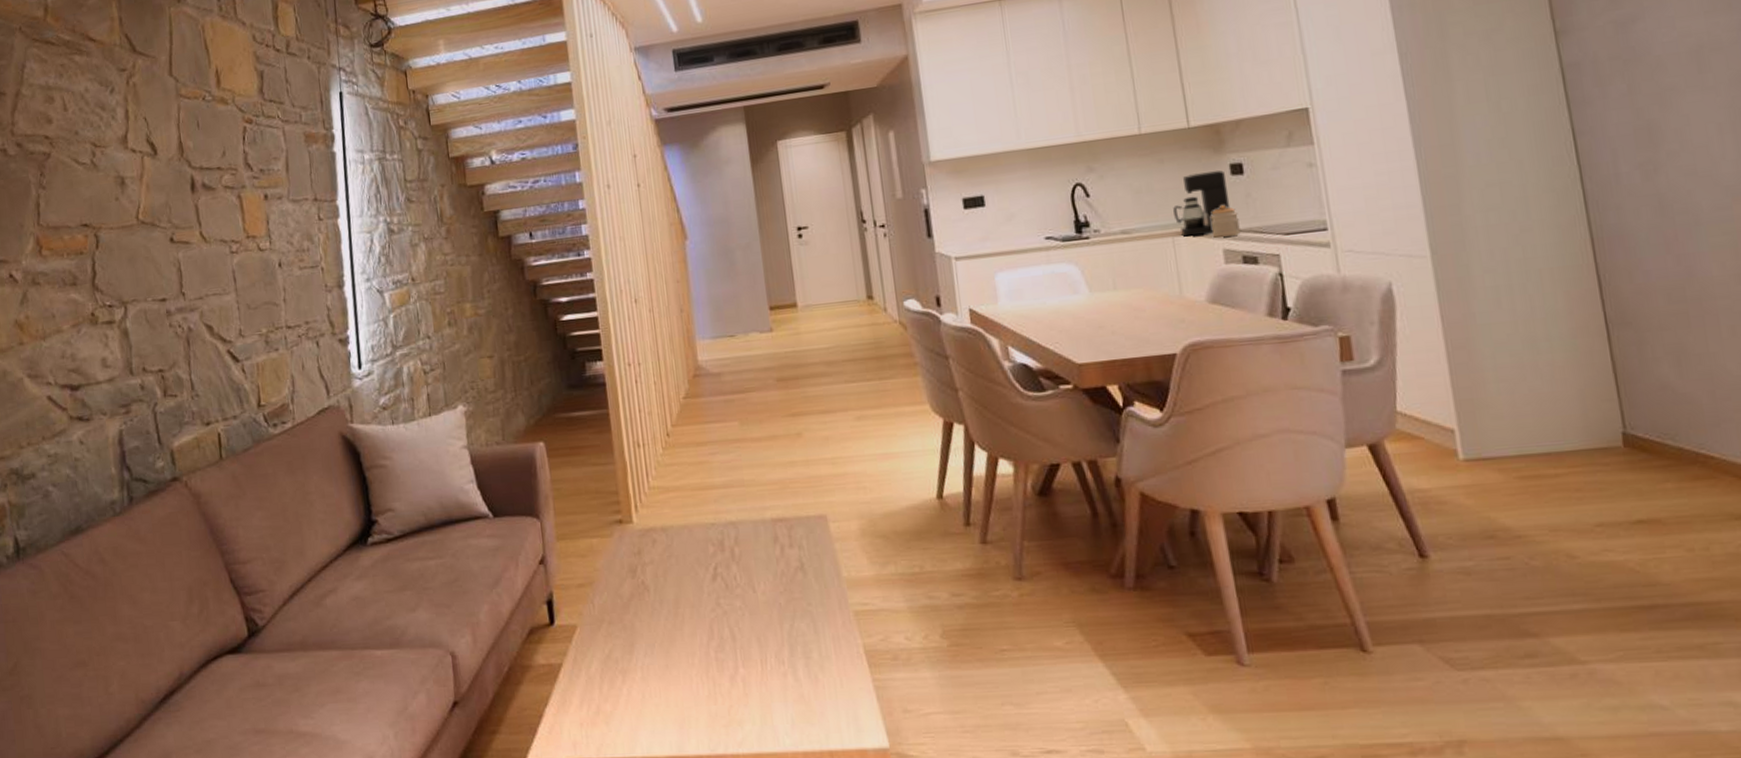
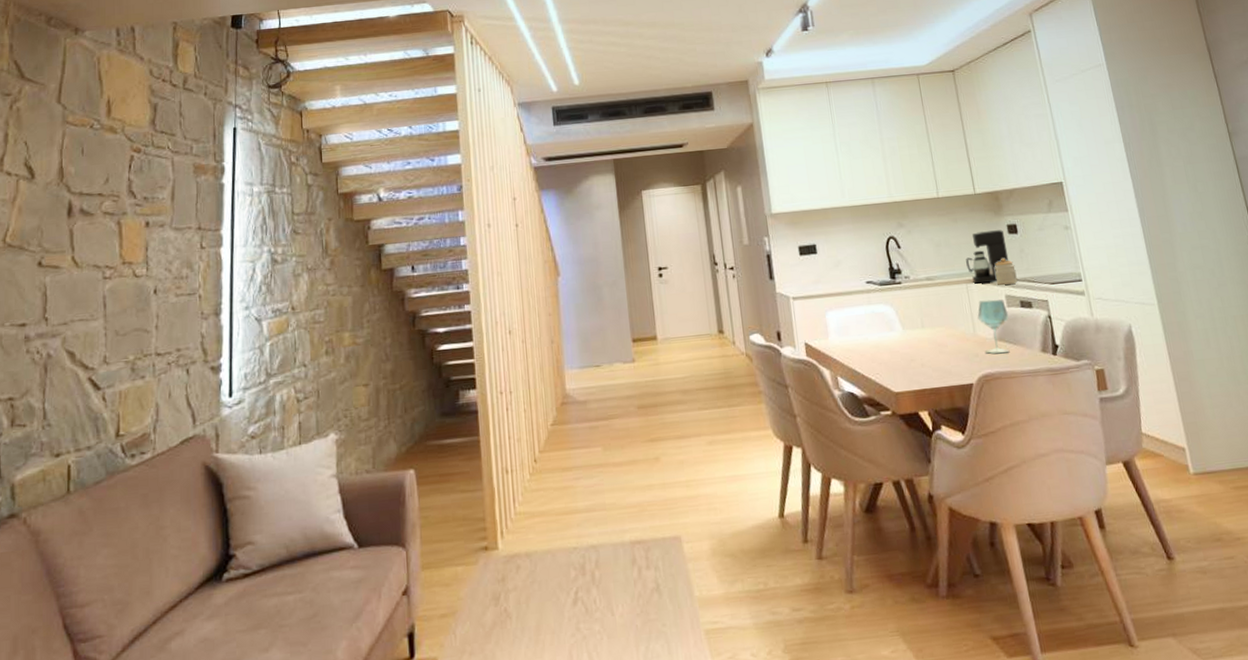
wine glass: none [1185,254,1227,319] -> present [977,299,1010,354]

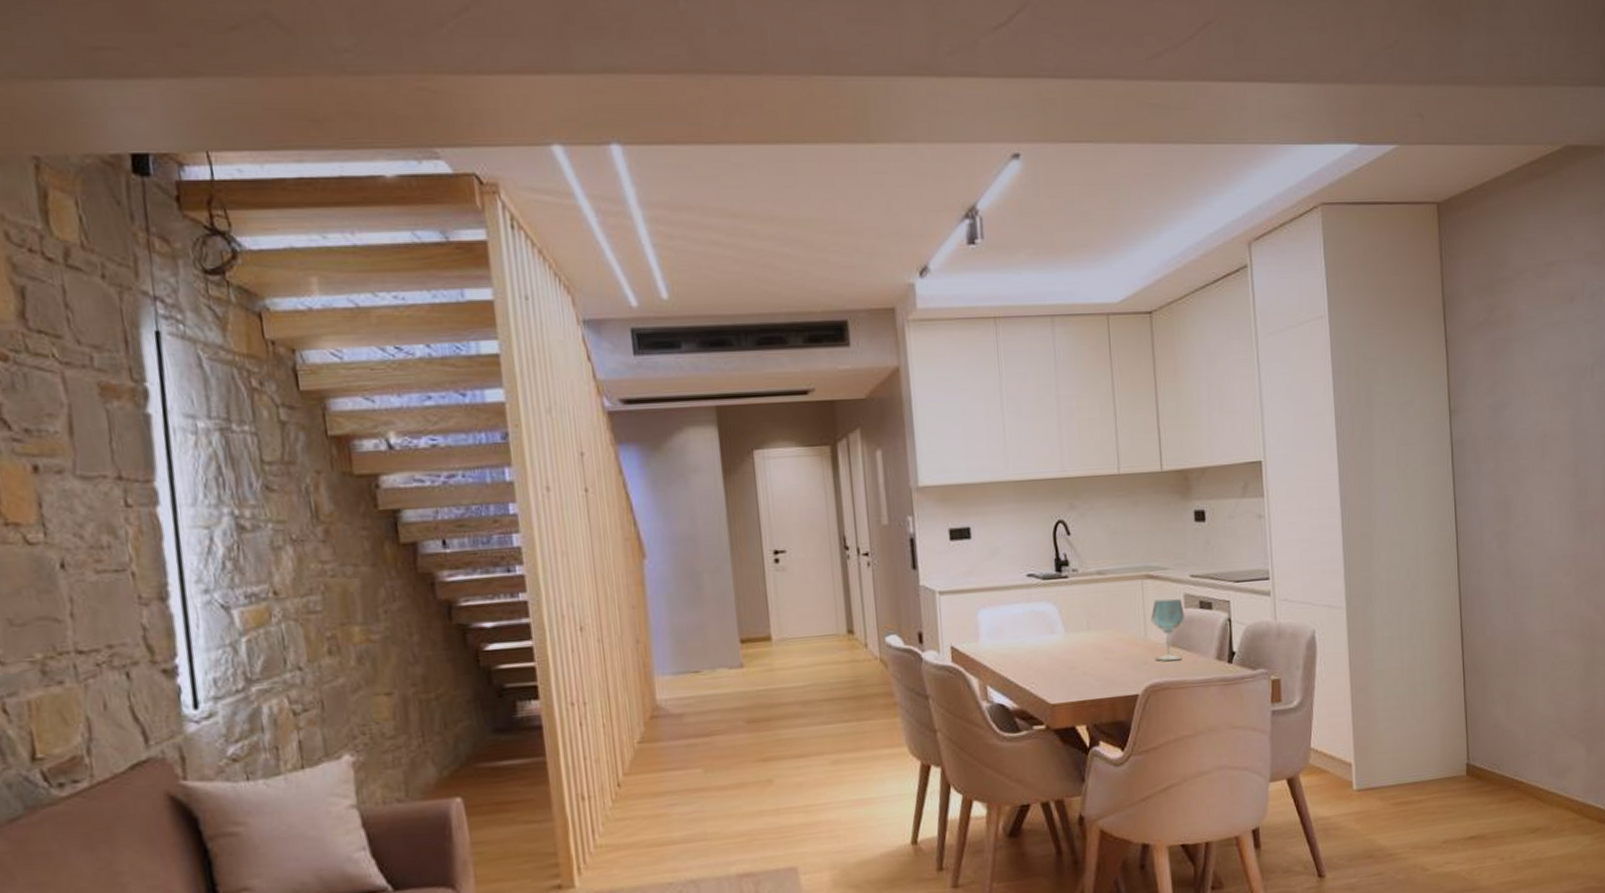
coffee maker: present [966,229,1009,284] -> none [1144,515,1192,580]
jar: present [994,258,1018,286] -> none [1174,550,1199,583]

